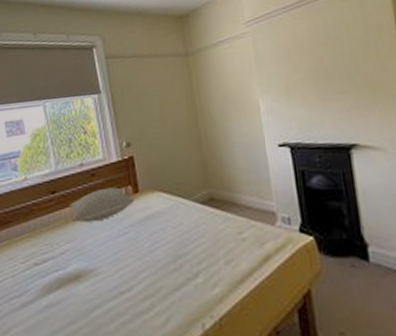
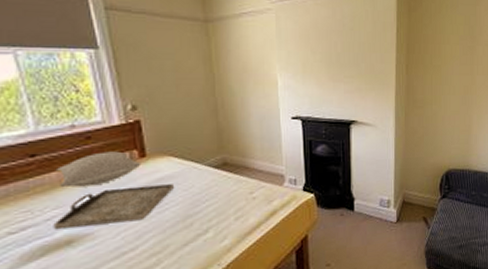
serving tray: none [66,221,163,264] -> present [53,184,173,230]

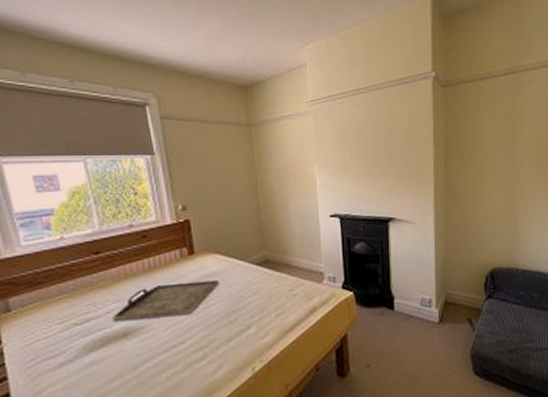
pillow: present [55,151,142,187] -> none [115,249,190,283]

